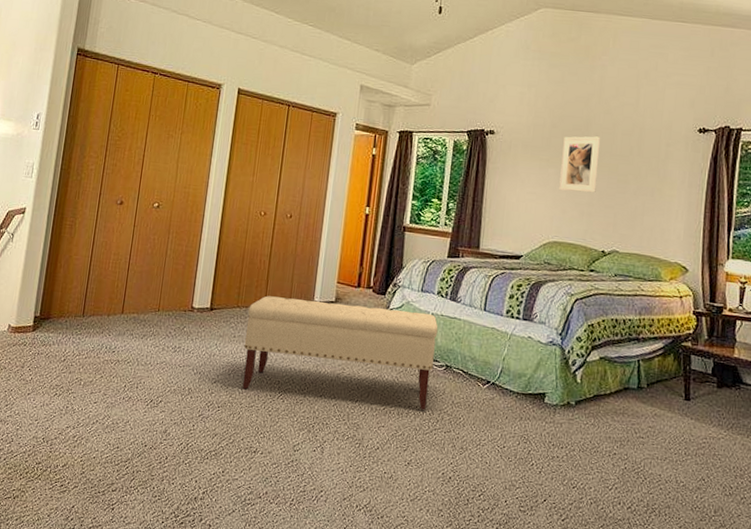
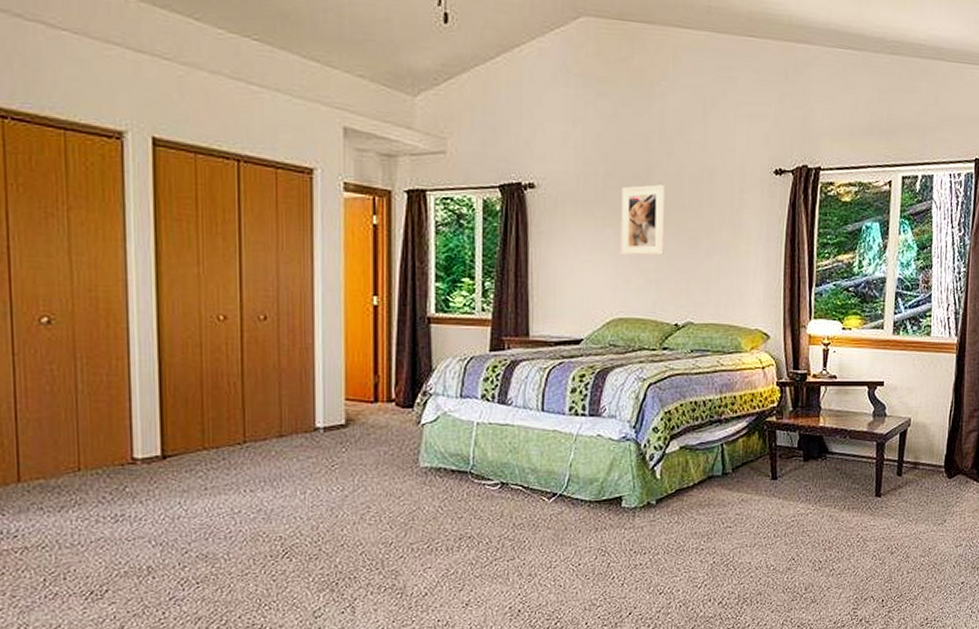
bench: present [242,295,438,410] -> none [221,423,487,555]

